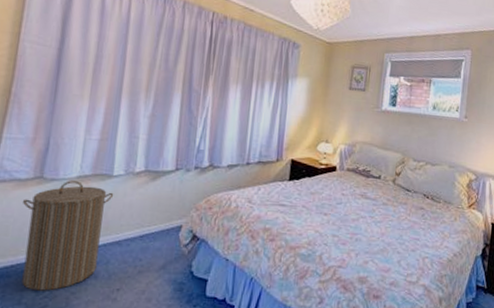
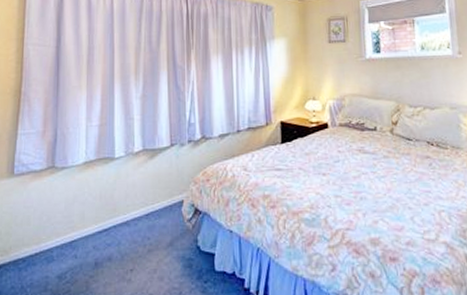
laundry hamper: present [22,180,114,291] -> none [39,167,118,276]

